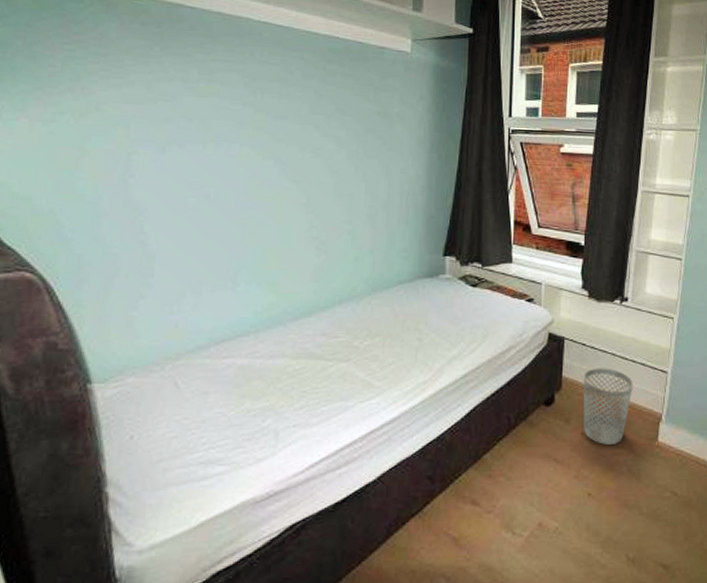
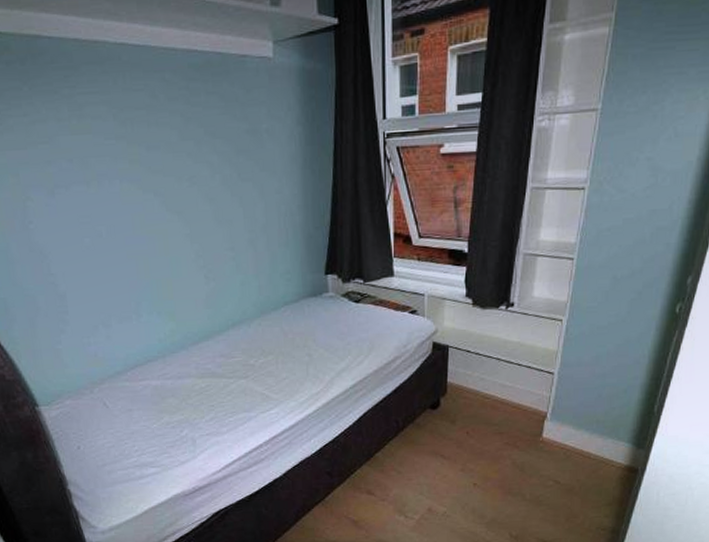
wastebasket: present [583,368,633,445] -> none [468,372,518,442]

